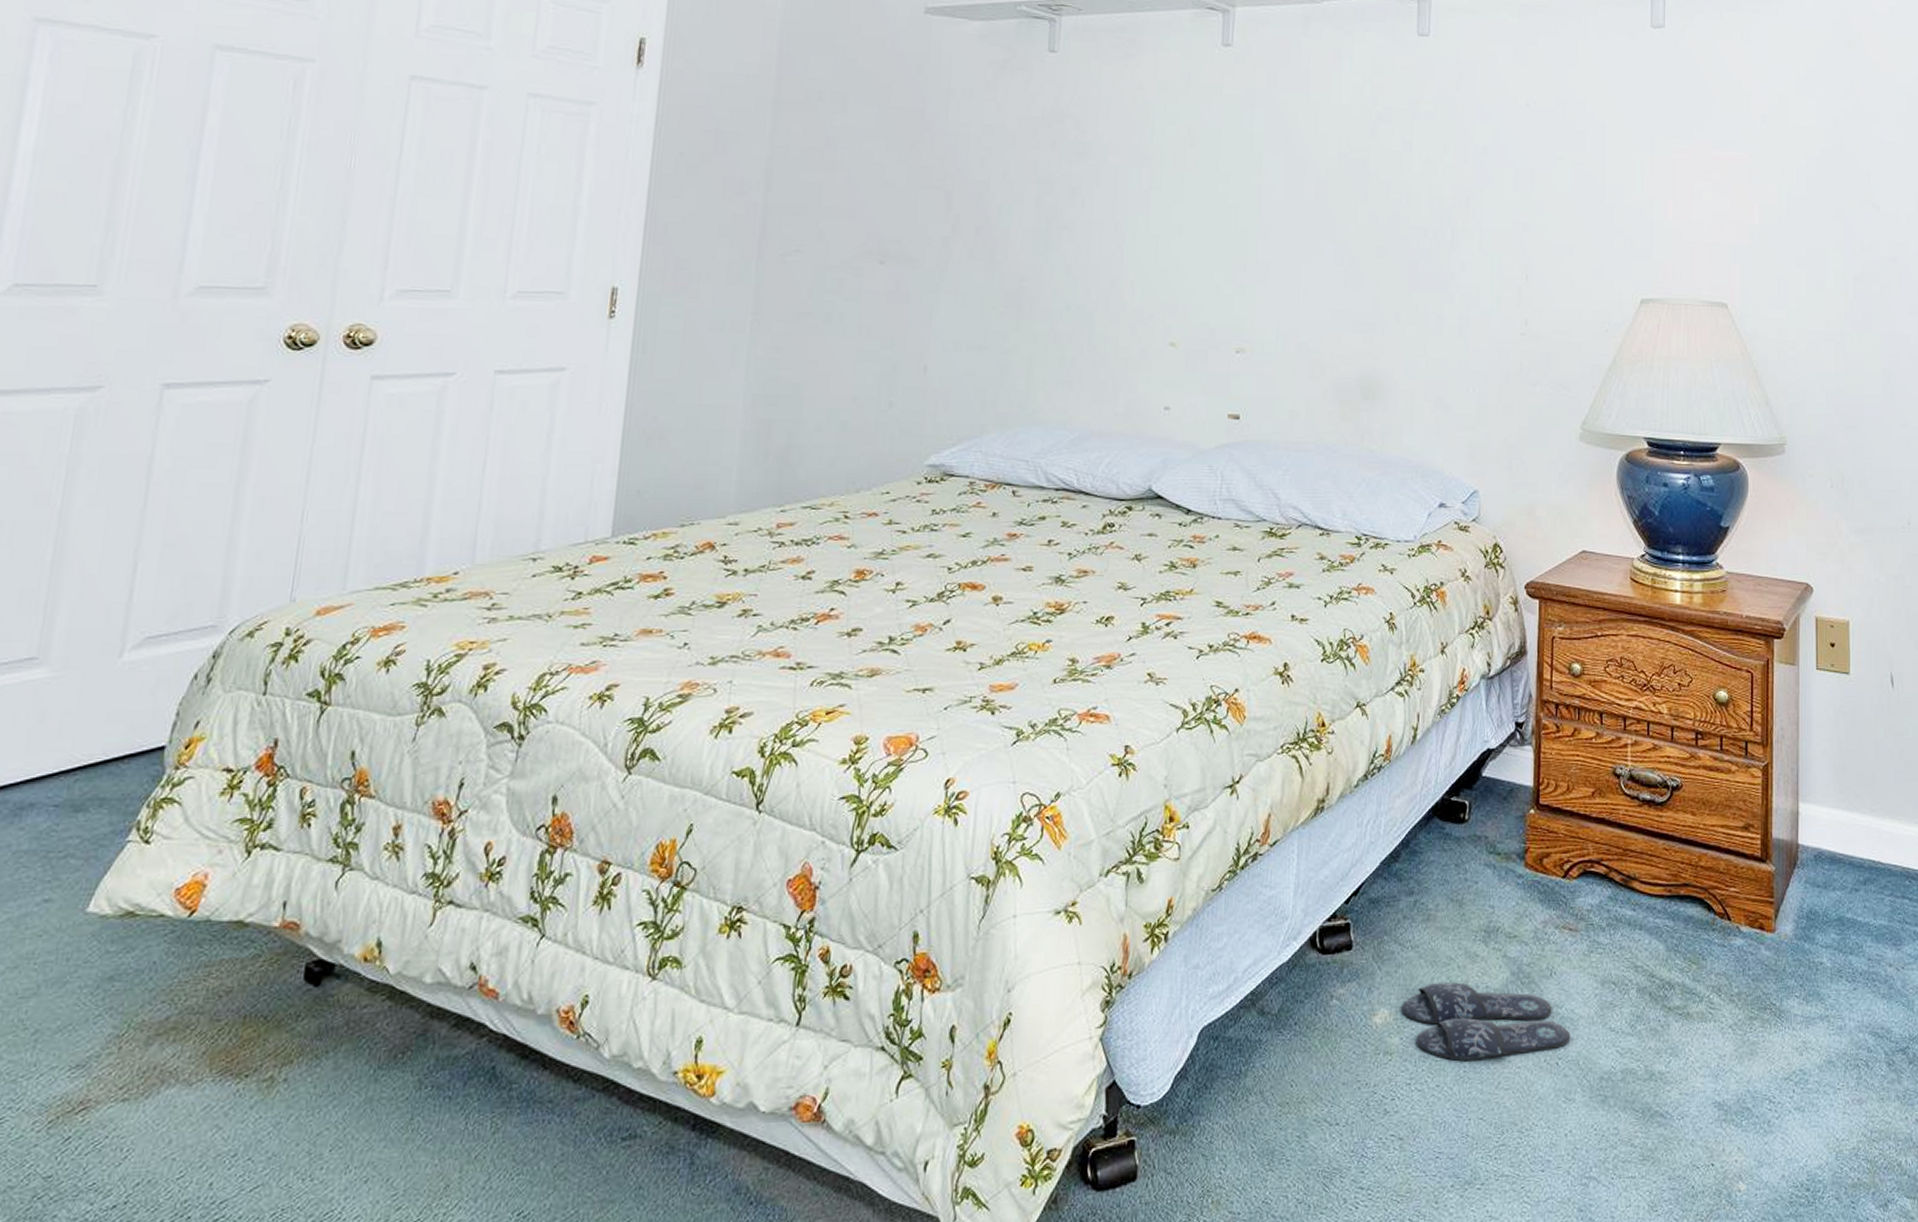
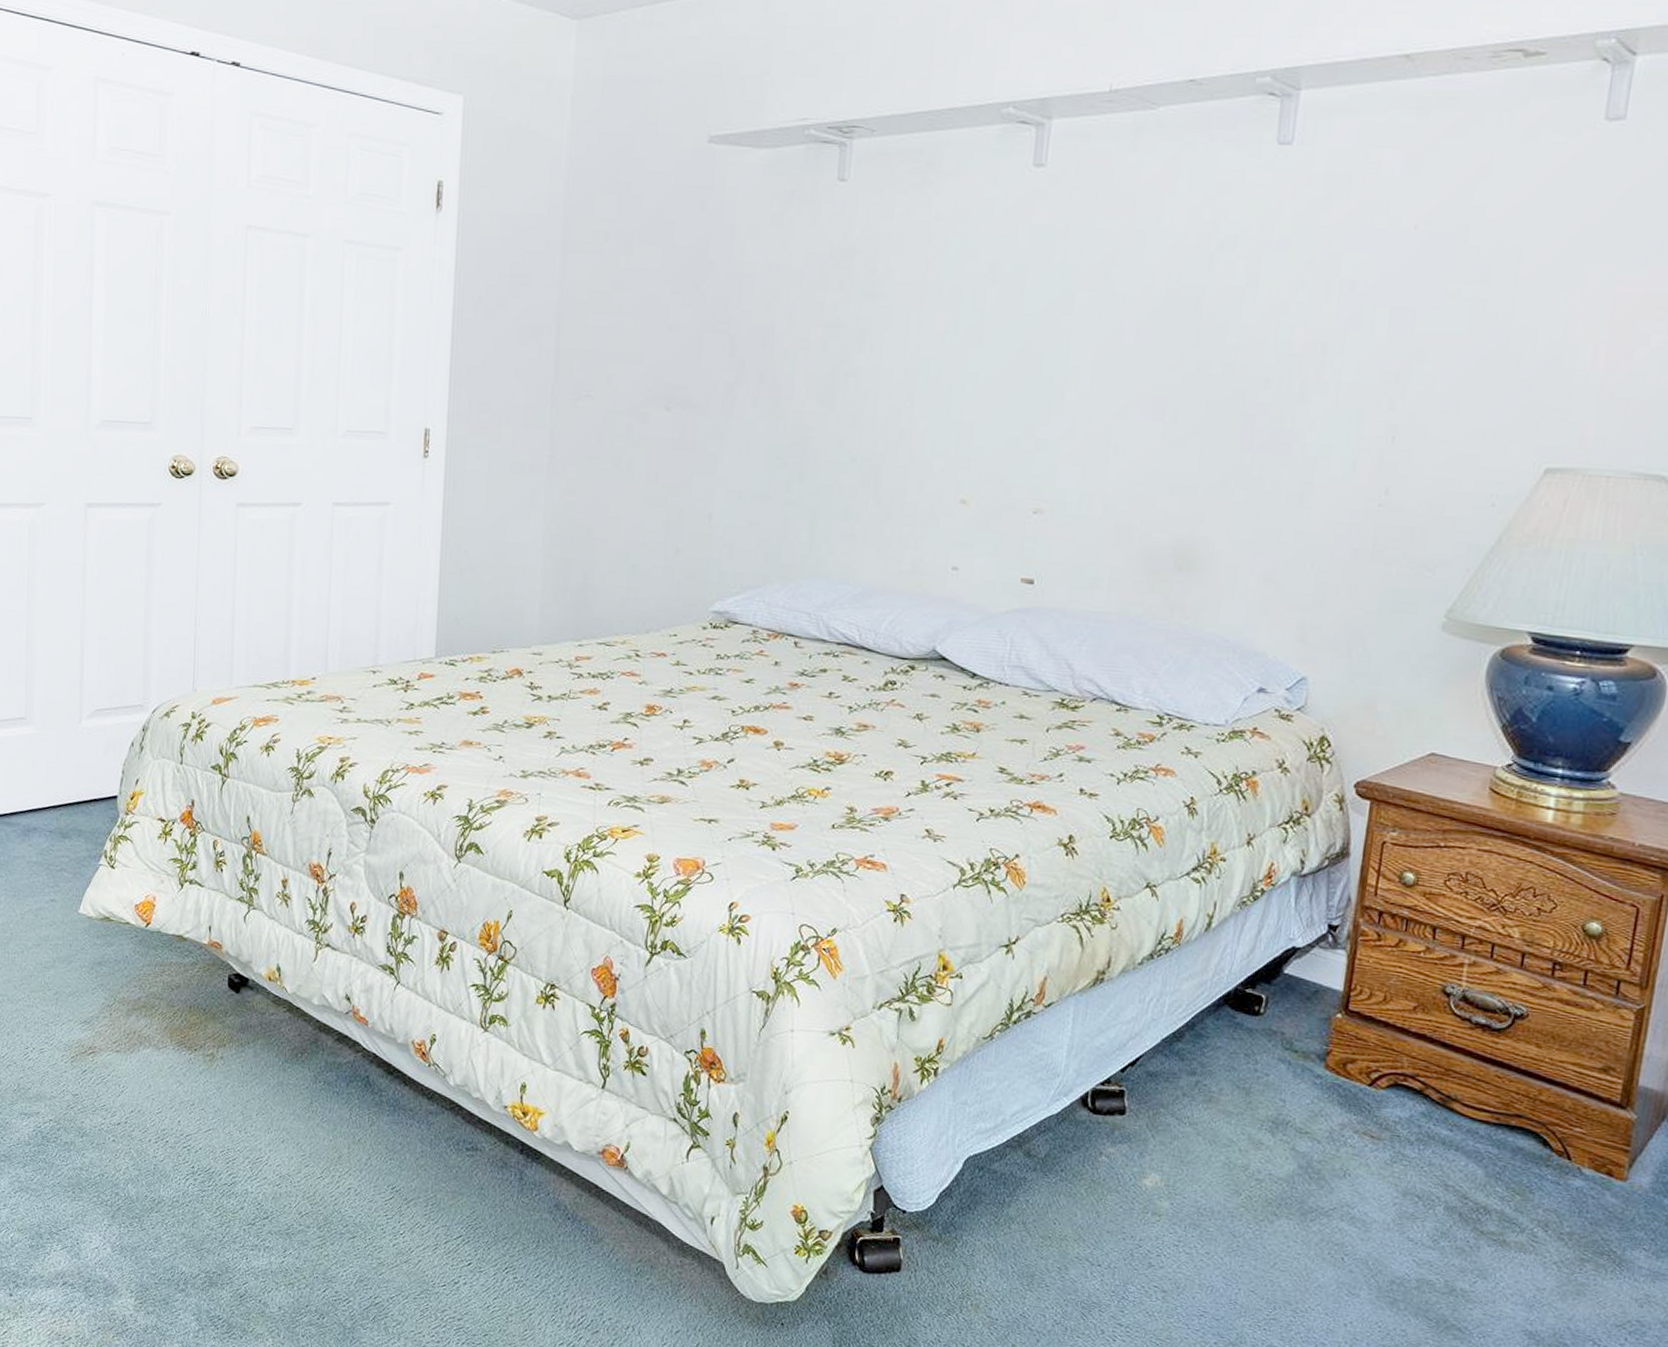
slippers: present [1401,982,1571,1062] -> none [1174,1160,1361,1245]

